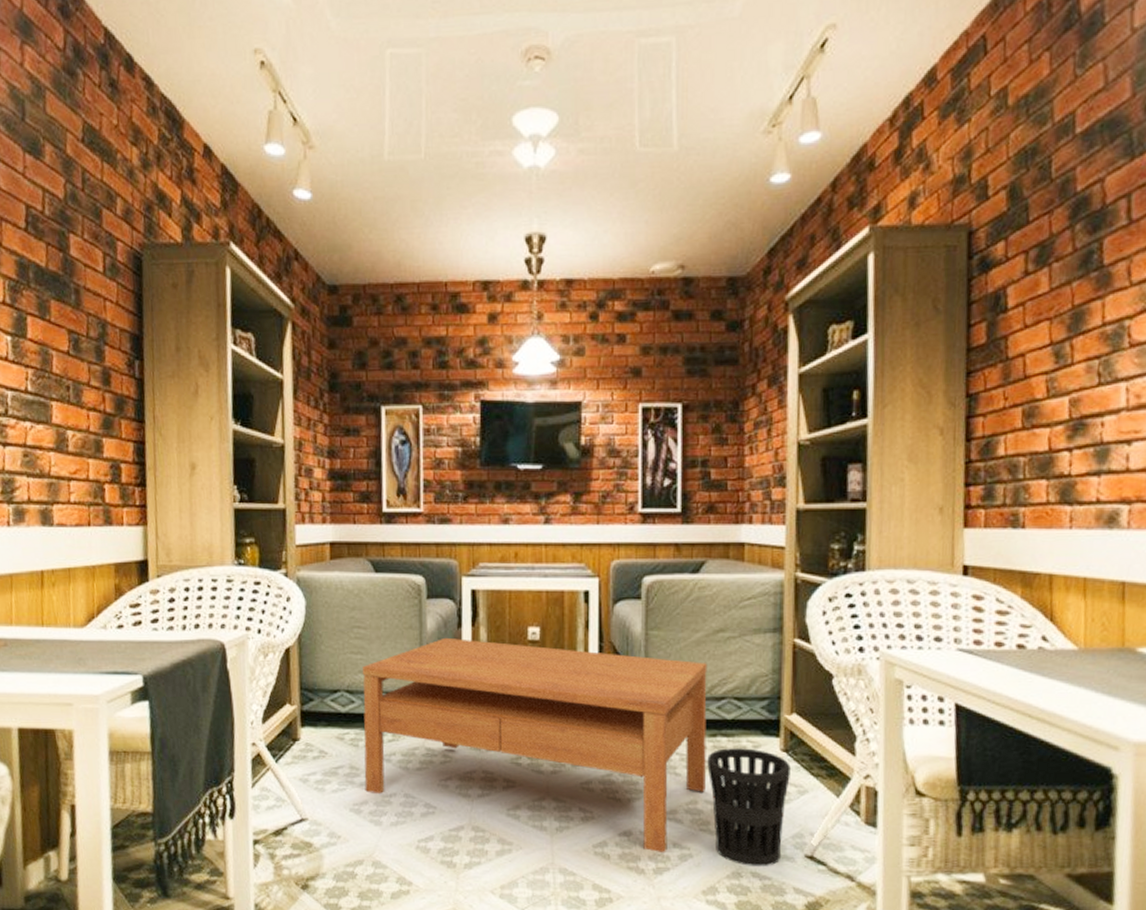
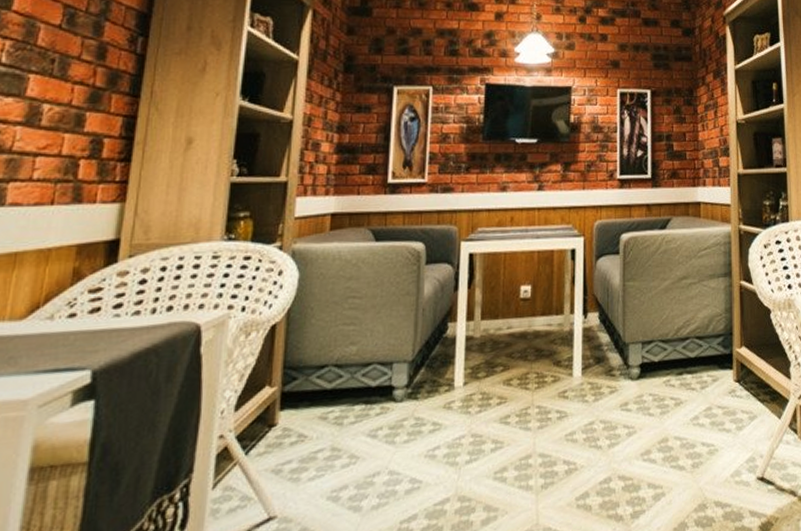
coffee table: present [362,637,708,854] -> none [346,301,675,496]
wastebasket: present [707,748,791,866] -> none [676,382,742,497]

